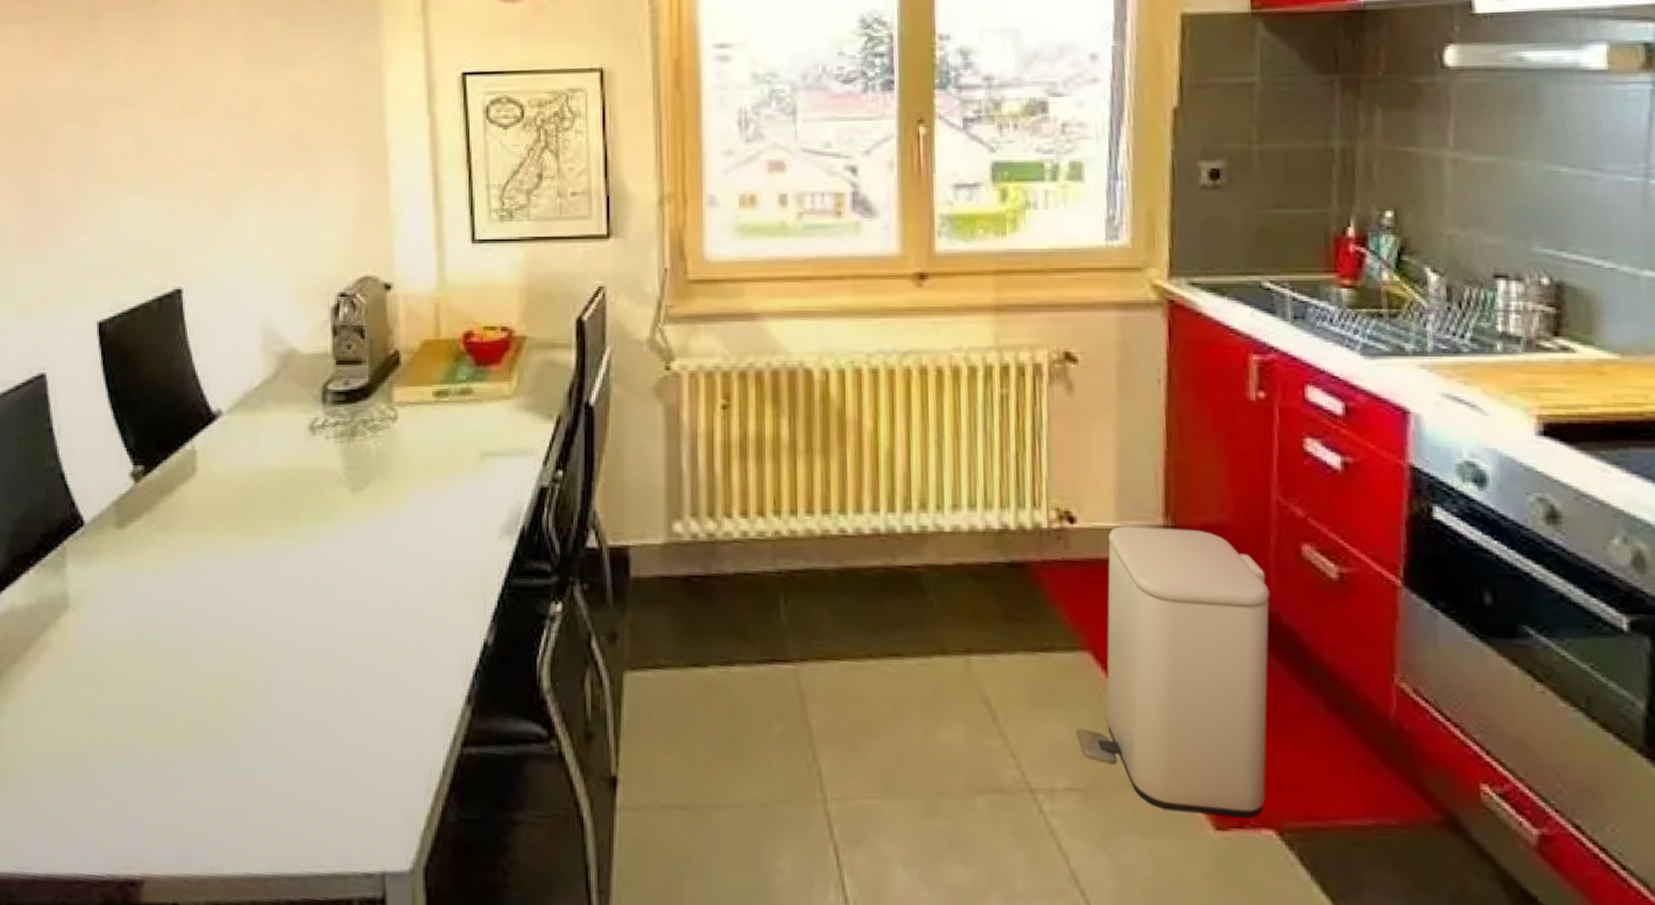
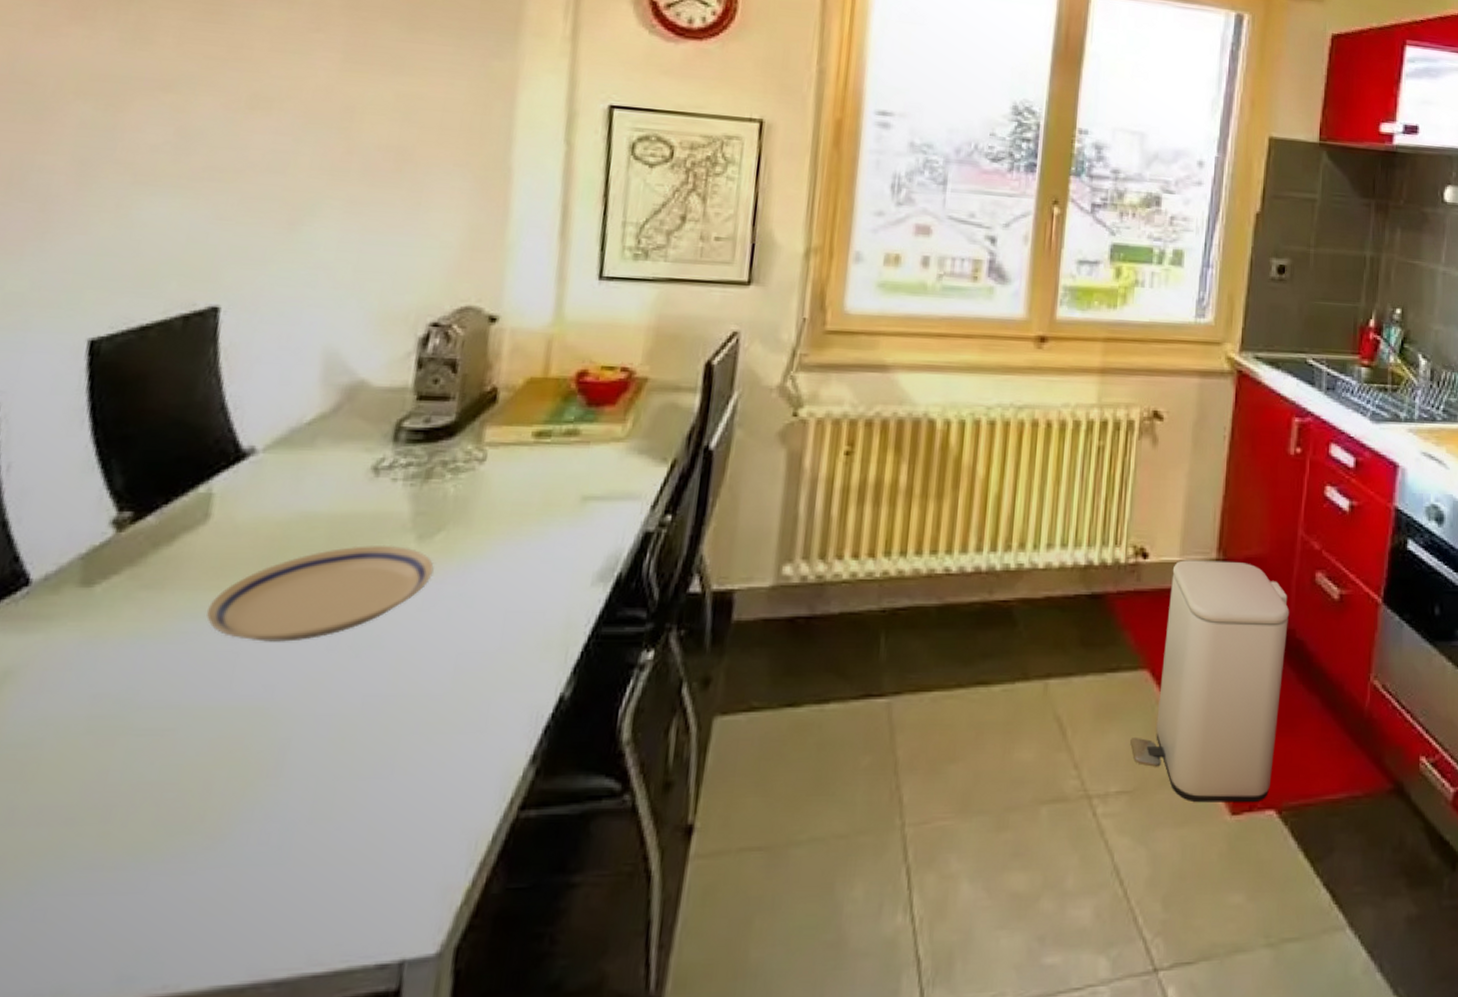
plate: none [204,496,367,581] -> present [206,544,434,642]

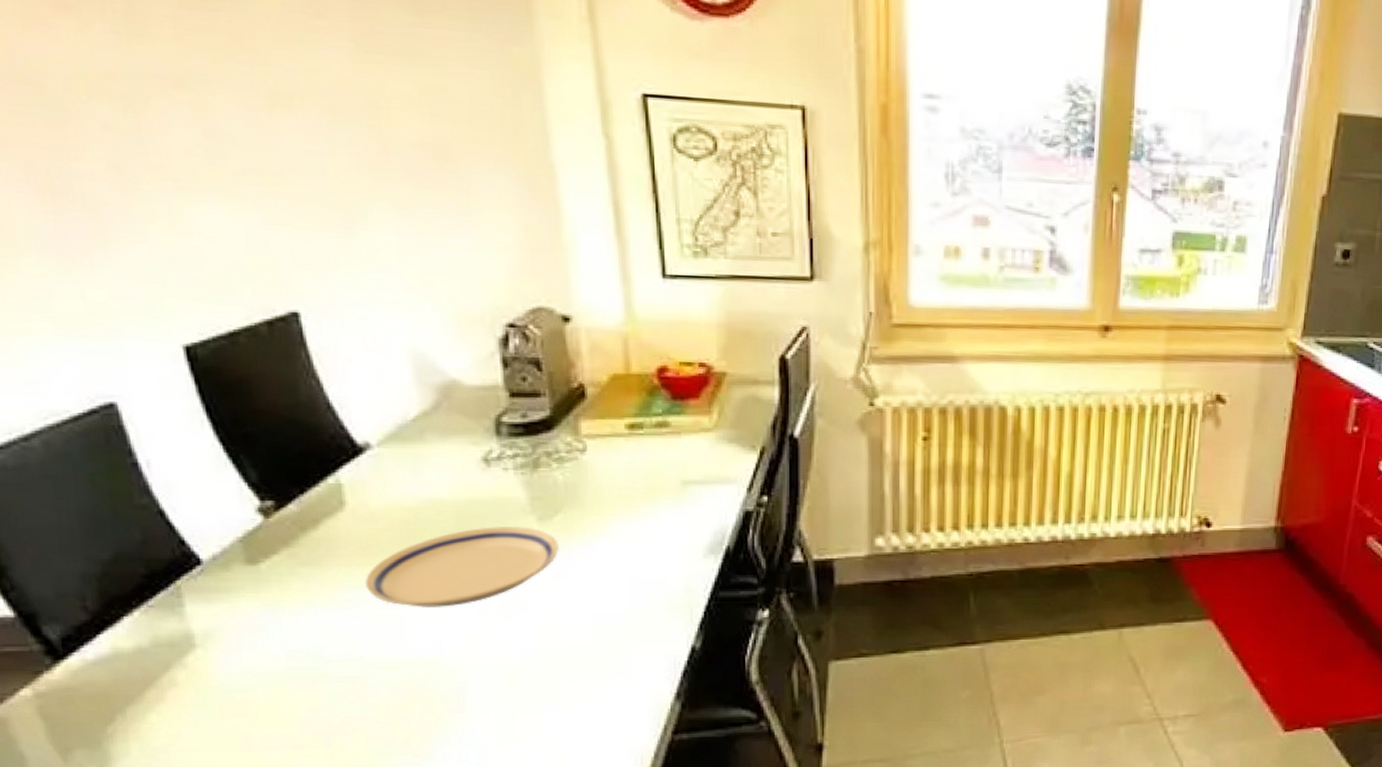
pedal bin: present [1130,560,1290,803] -> none [1196,528,1342,722]

